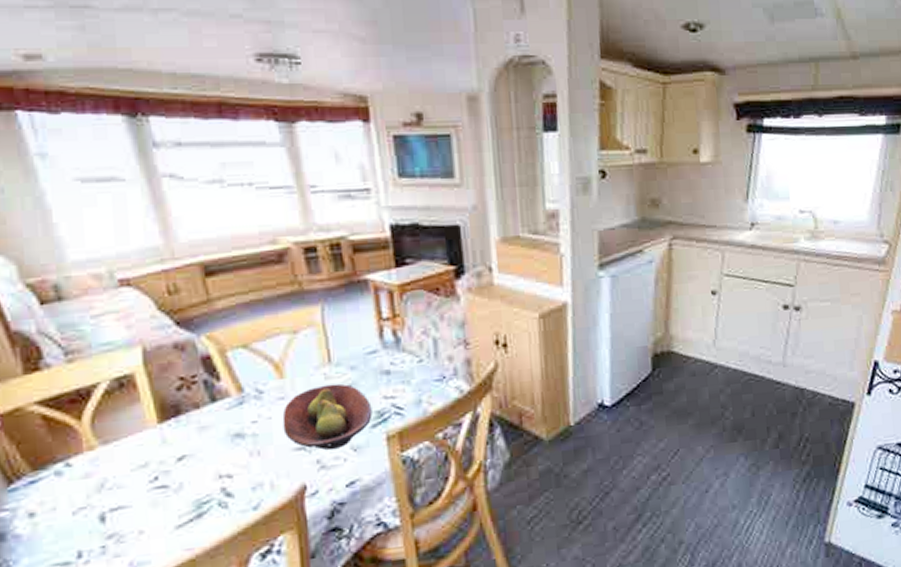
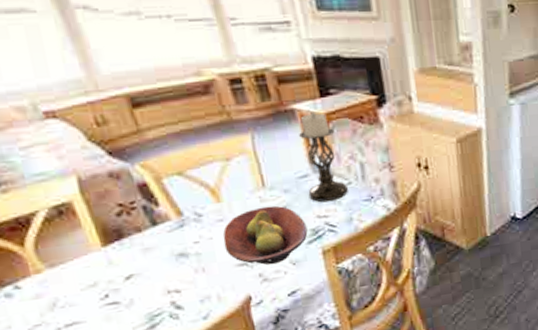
candle holder: none [371,282,419,382] -> present [299,112,348,203]

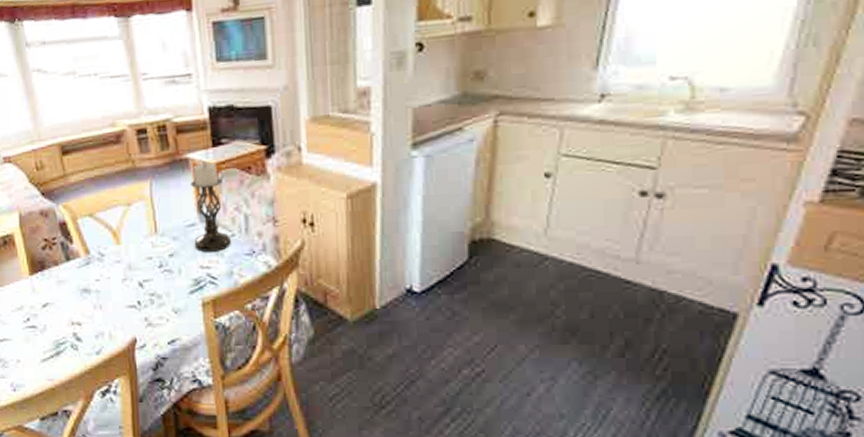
fruit bowl: present [223,205,308,265] -> none [118,252,191,310]

